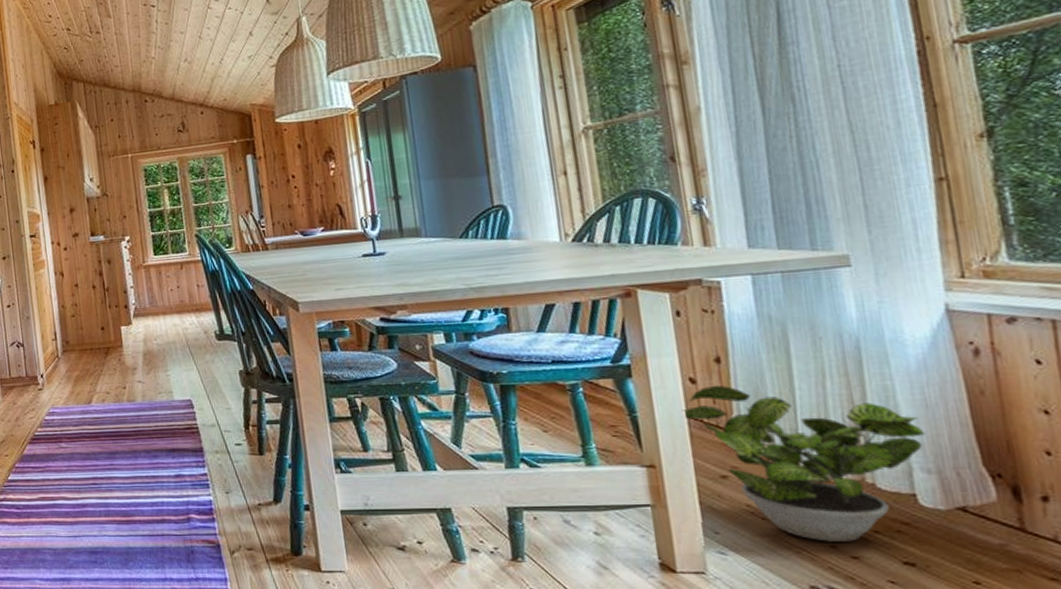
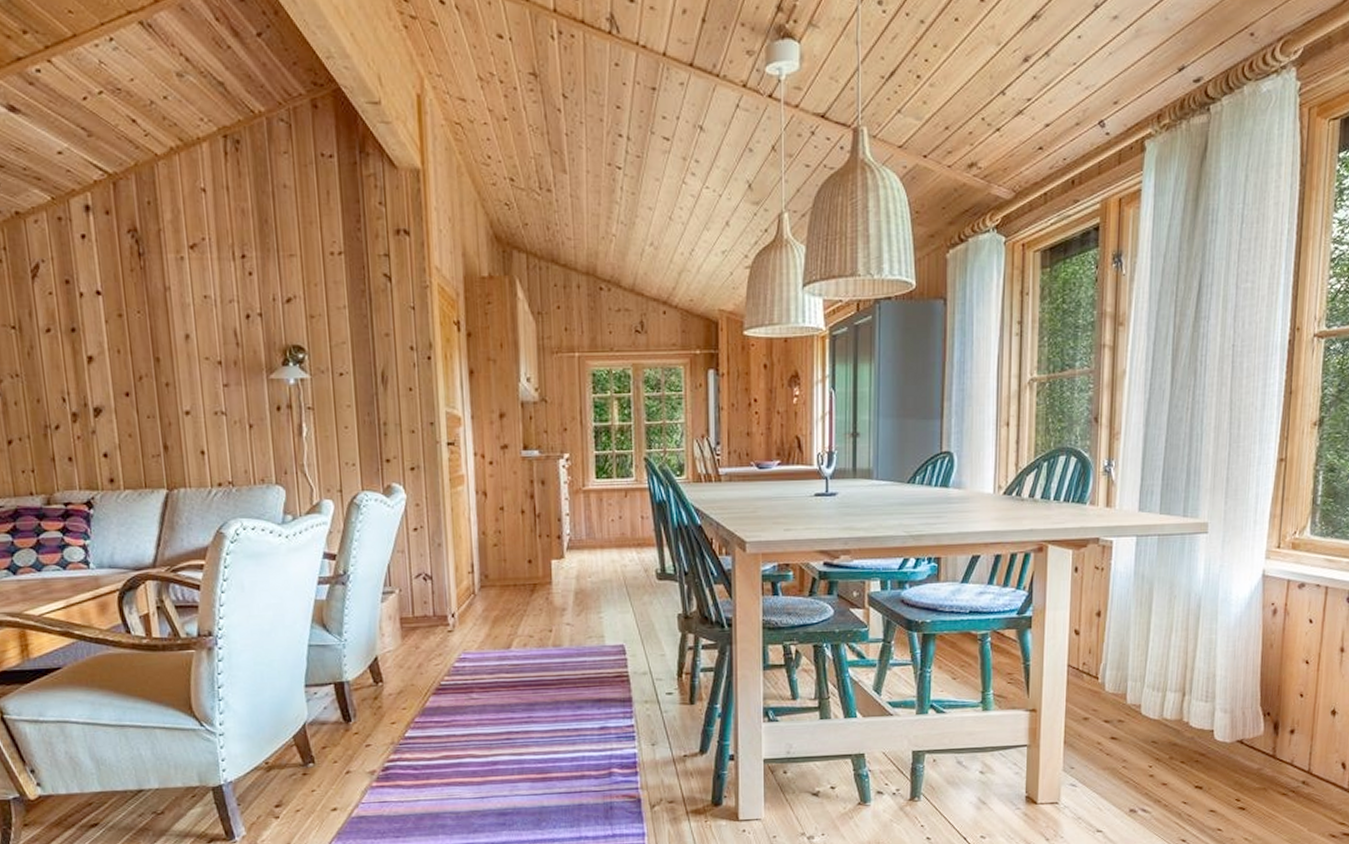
potted plant: present [681,385,925,542] -> none [1064,636,1229,772]

